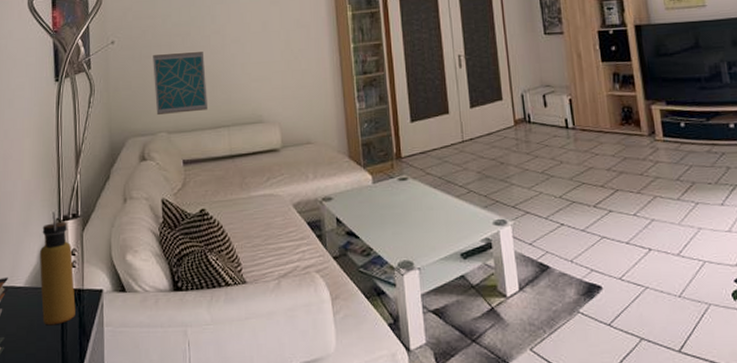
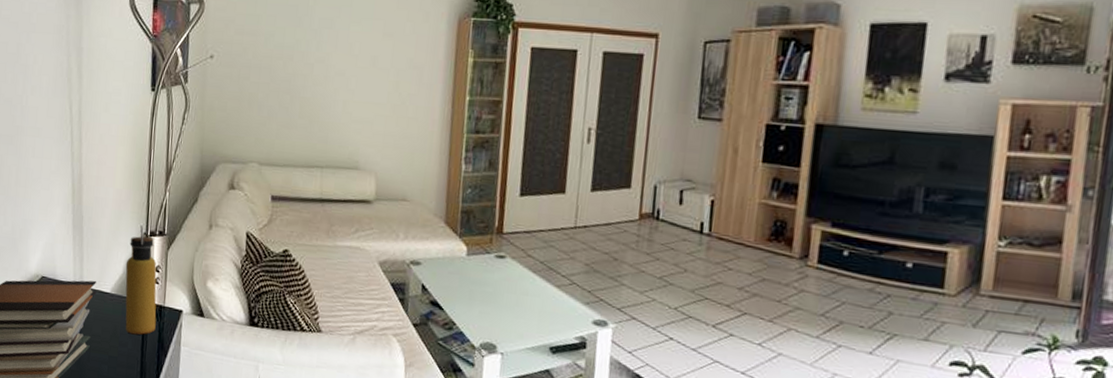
wall art: present [153,52,207,116] -> none [249,77,305,146]

